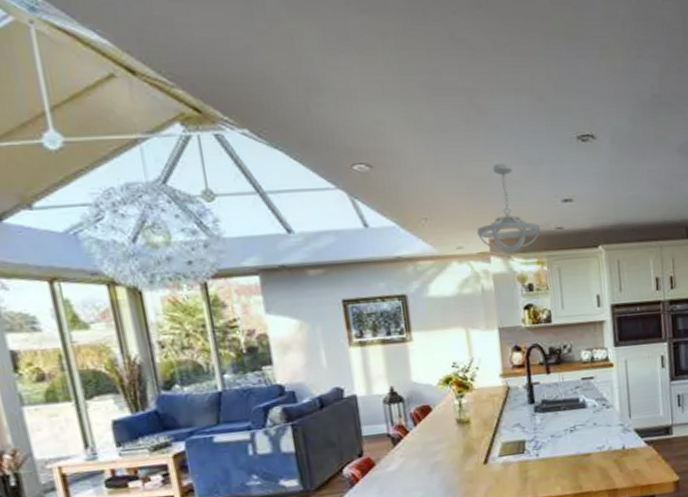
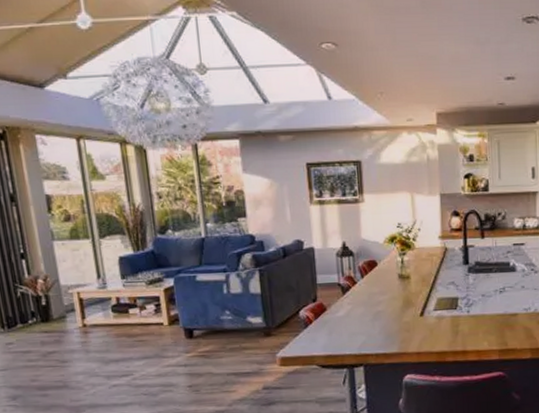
ceiling light fixture: present [477,164,541,253] -> none [426,43,484,126]

